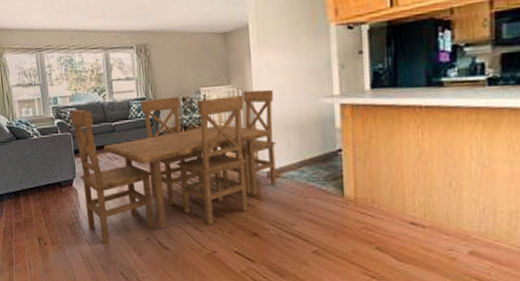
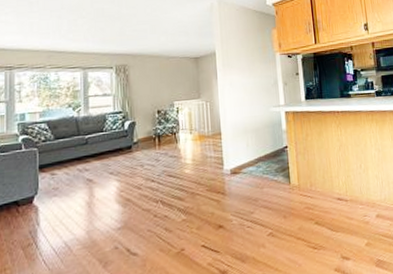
dining set: present [70,89,277,245] -> none [38,101,238,262]

